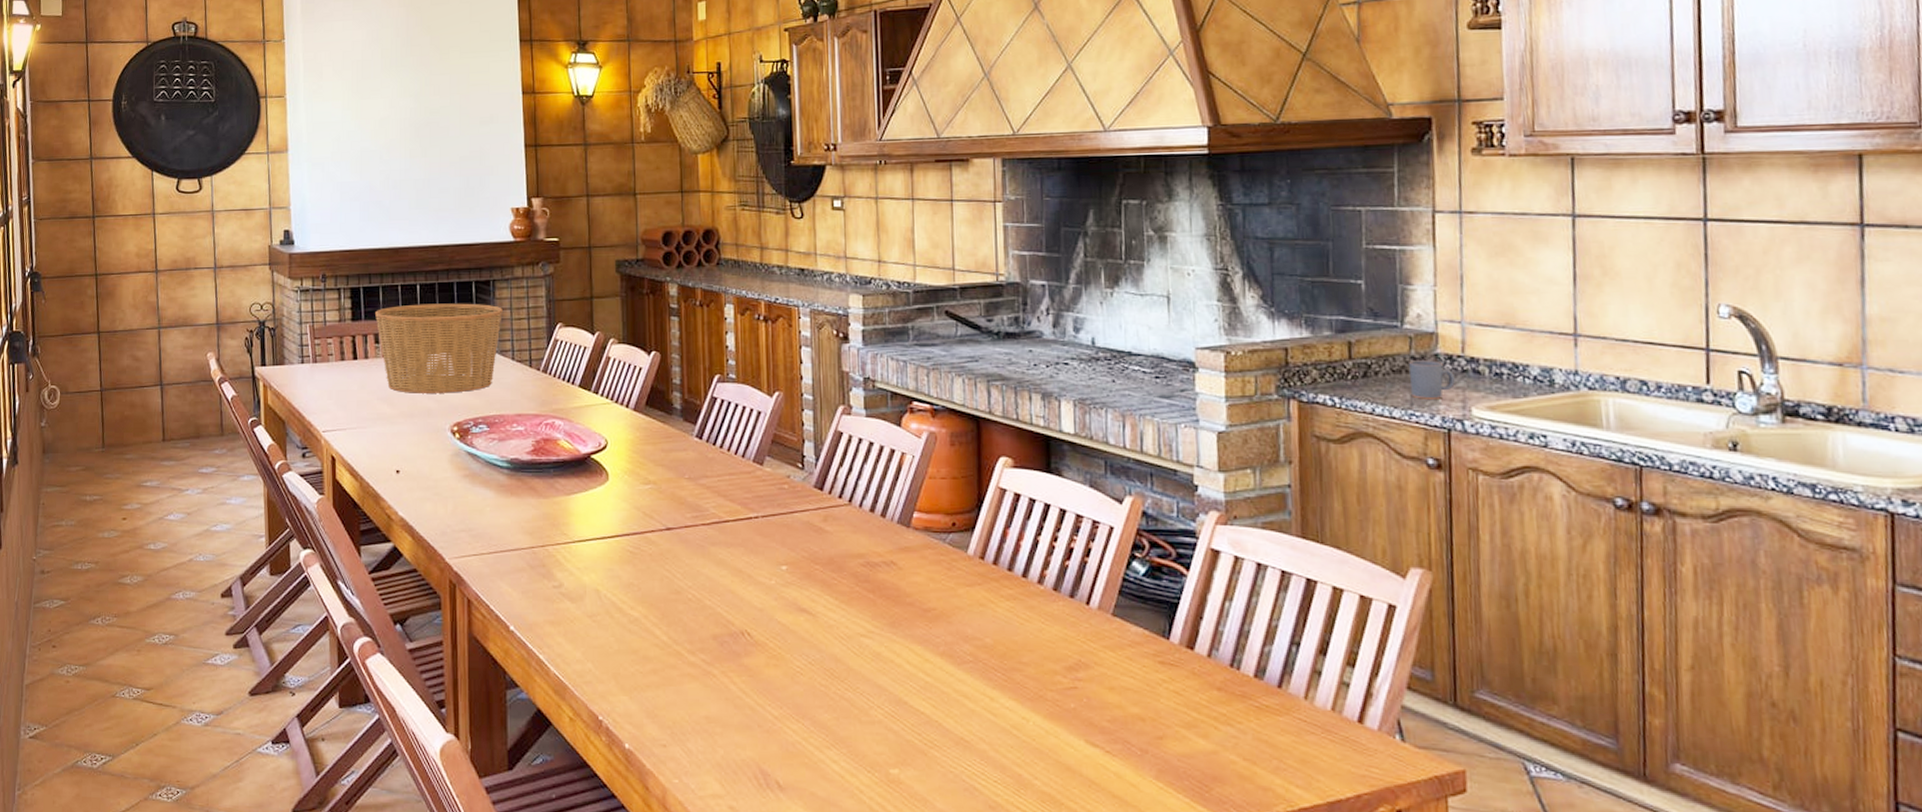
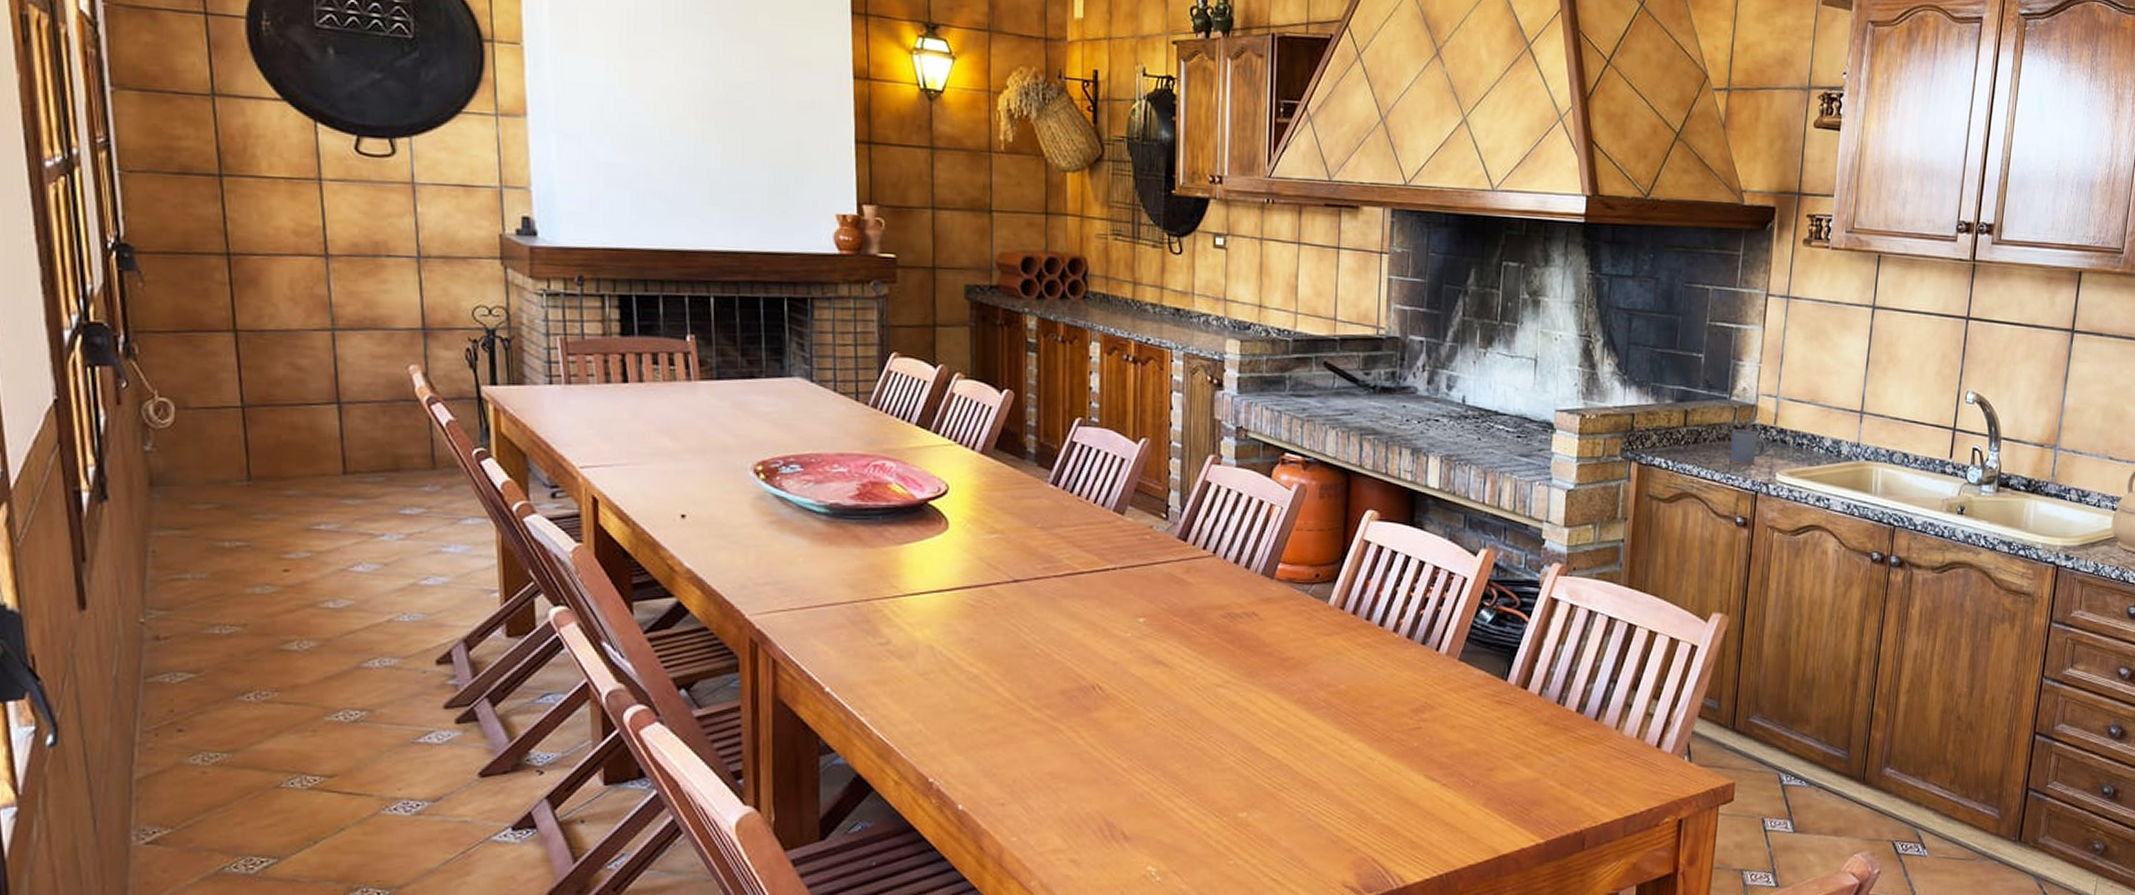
basket: present [375,303,502,393] -> none [653,320,823,427]

